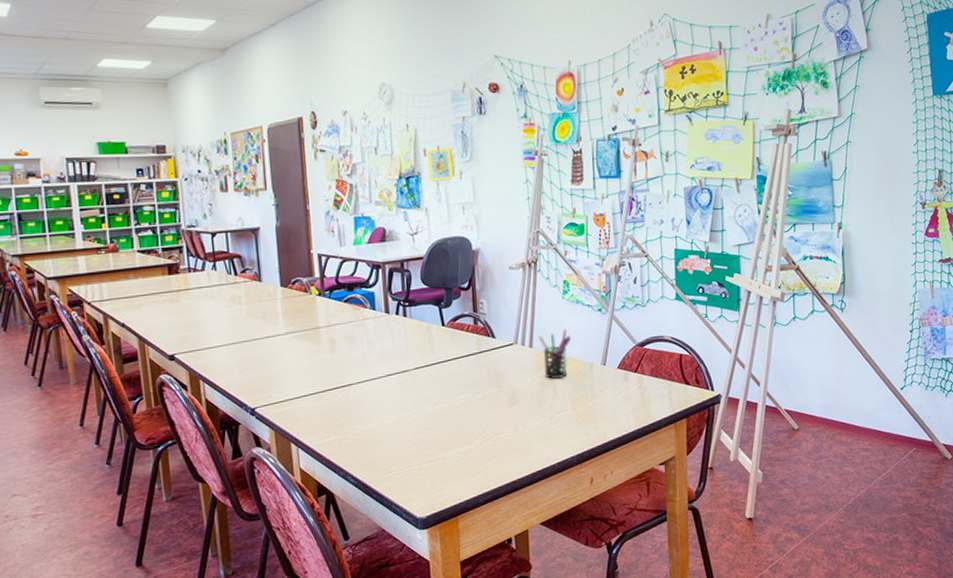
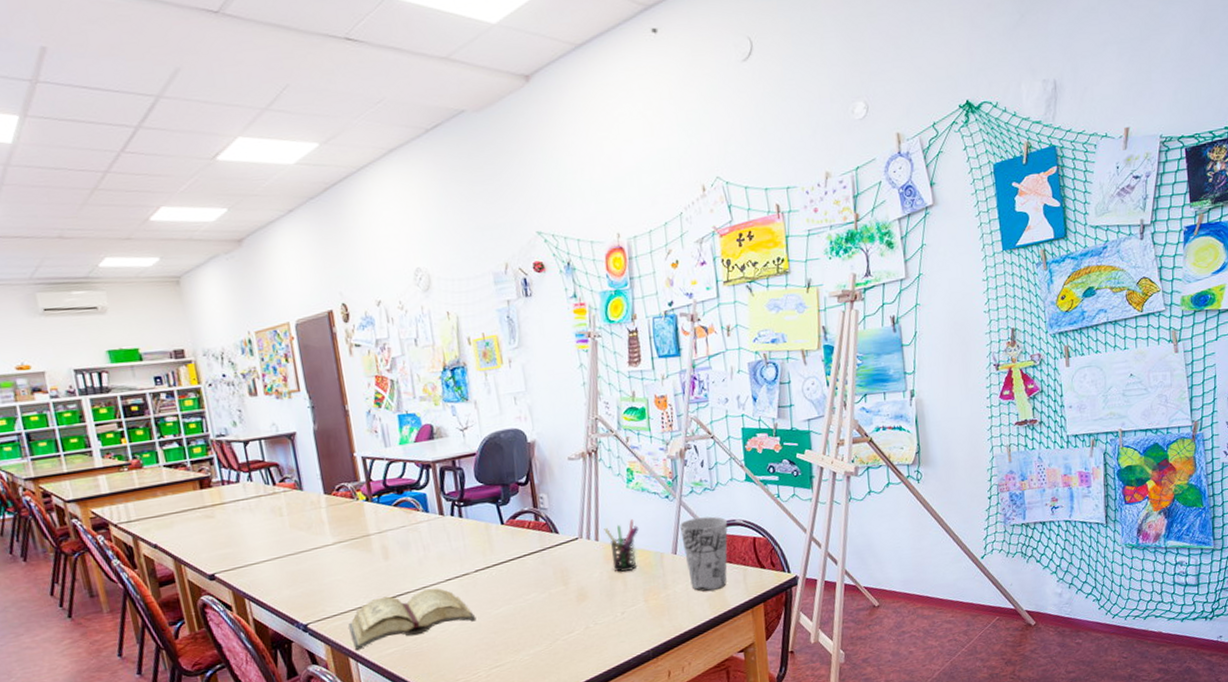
diary: none [293,382,412,436] -> present [348,588,476,650]
cup: none [610,331,657,404] -> present [680,516,728,592]

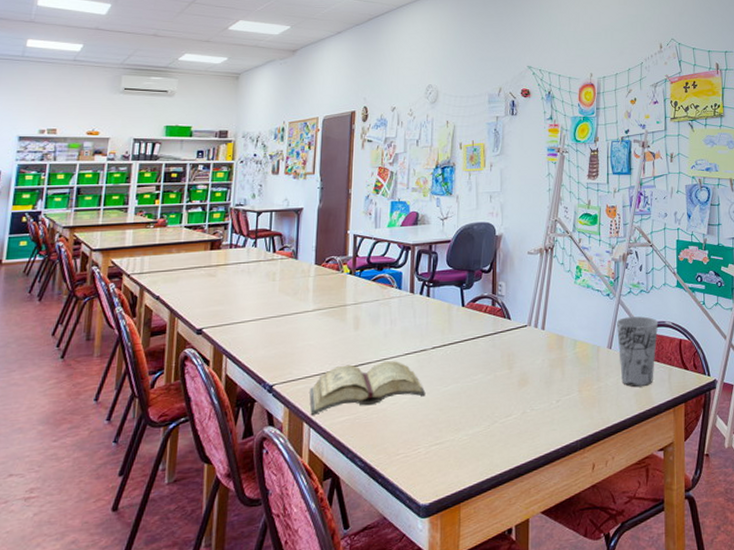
pen holder: present [604,519,640,573] -> none [550,312,581,362]

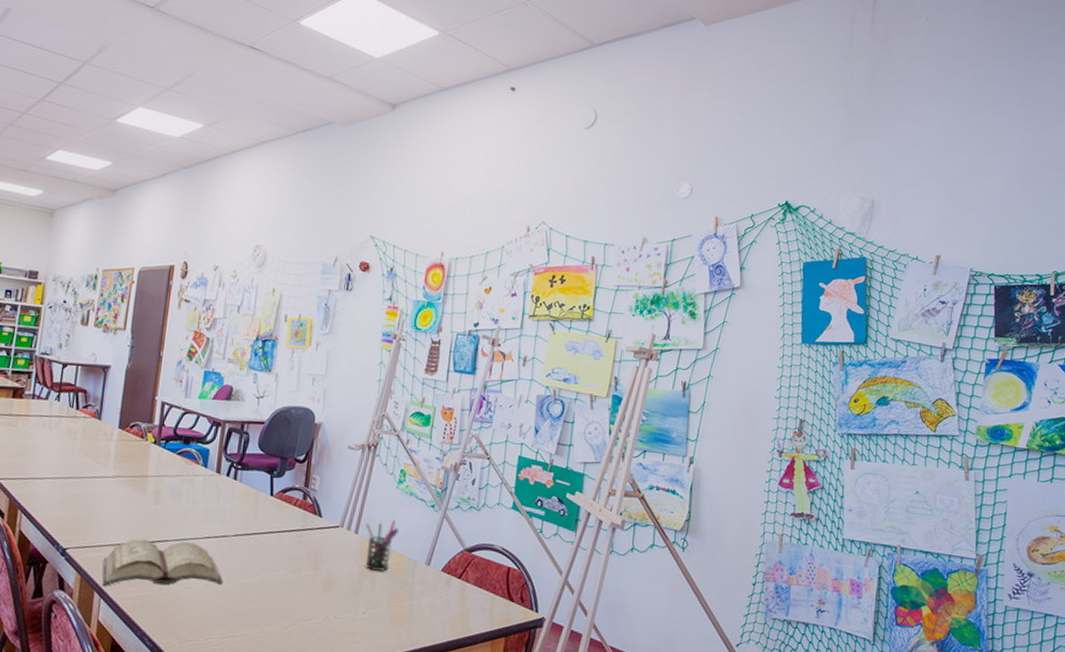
pen holder: none [550,312,581,362] -> present [365,520,400,572]
cup: present [617,316,659,387] -> none [437,533,487,613]

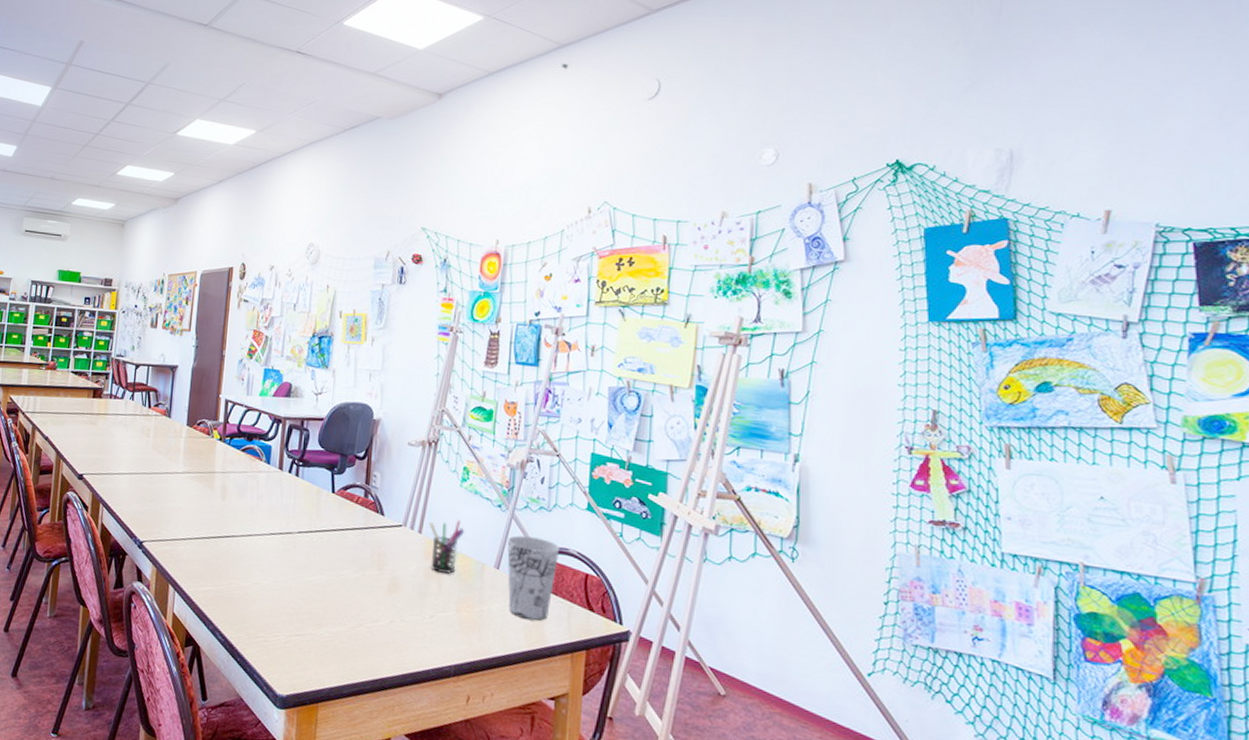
diary: present [102,539,223,586] -> none [176,533,289,581]
cup: none [437,533,487,613] -> present [507,535,560,621]

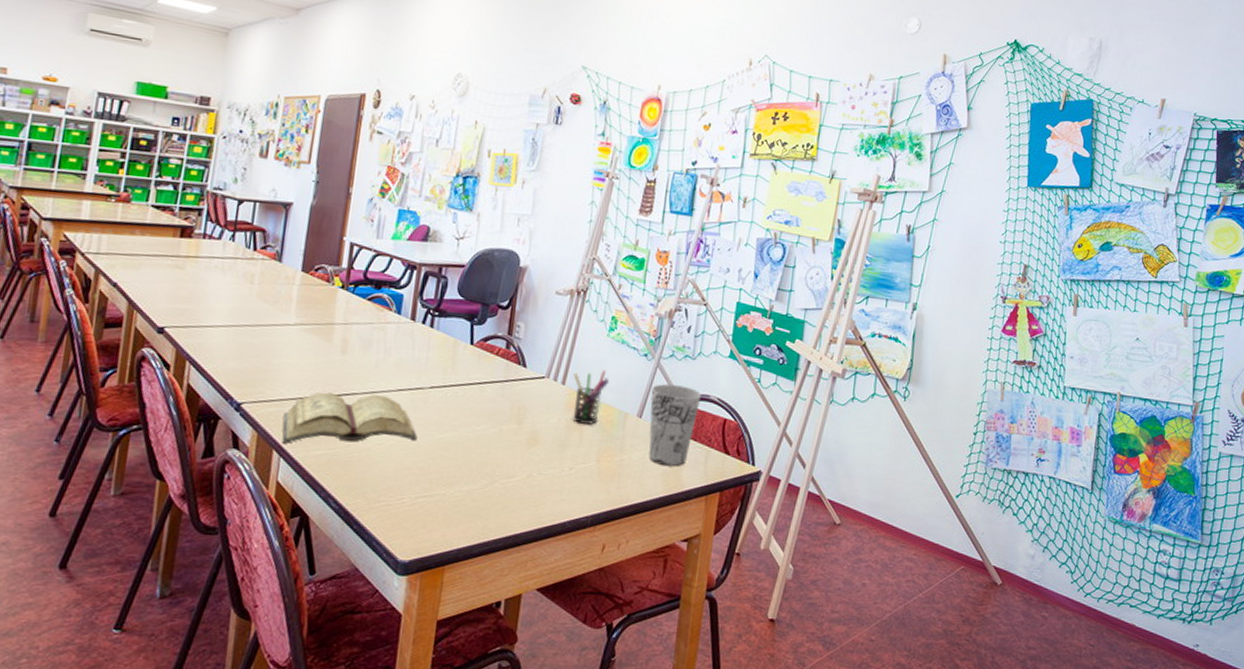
diary: none [176,533,289,581] -> present [282,392,418,443]

